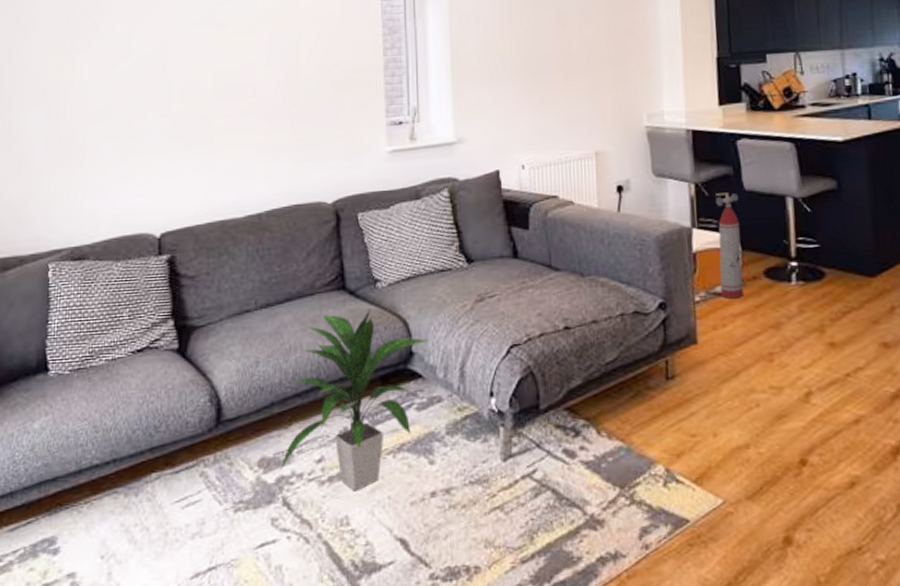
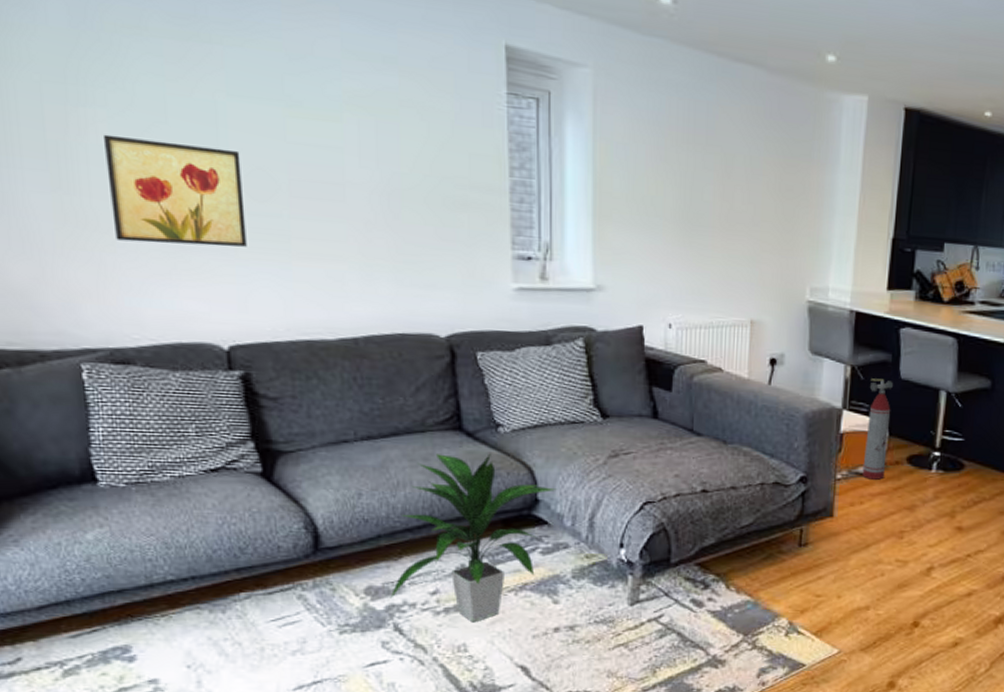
wall art: none [85,69,181,155] -> present [102,134,247,247]

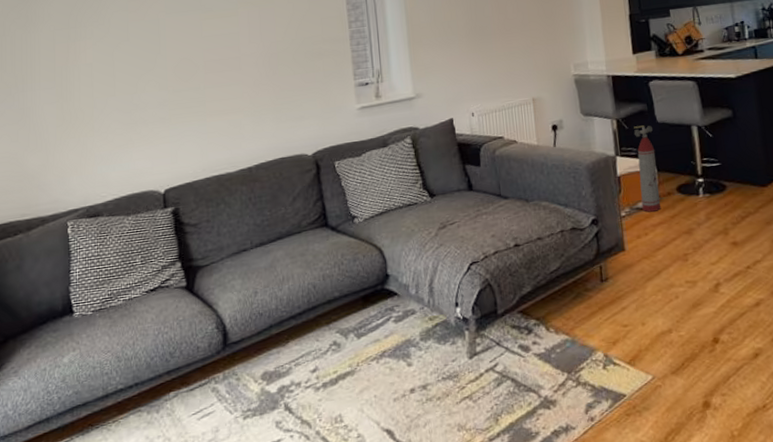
wall art: present [102,134,247,247] -> none [89,49,177,127]
indoor plant: present [390,453,557,623] -> none [281,241,402,394]

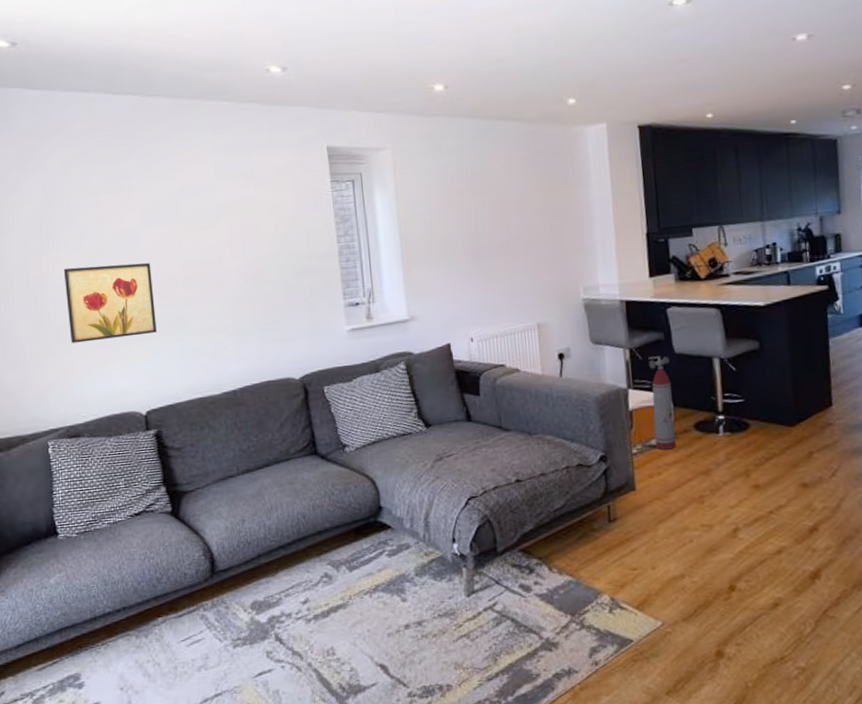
wall art: none [89,49,177,127] -> present [63,262,157,343]

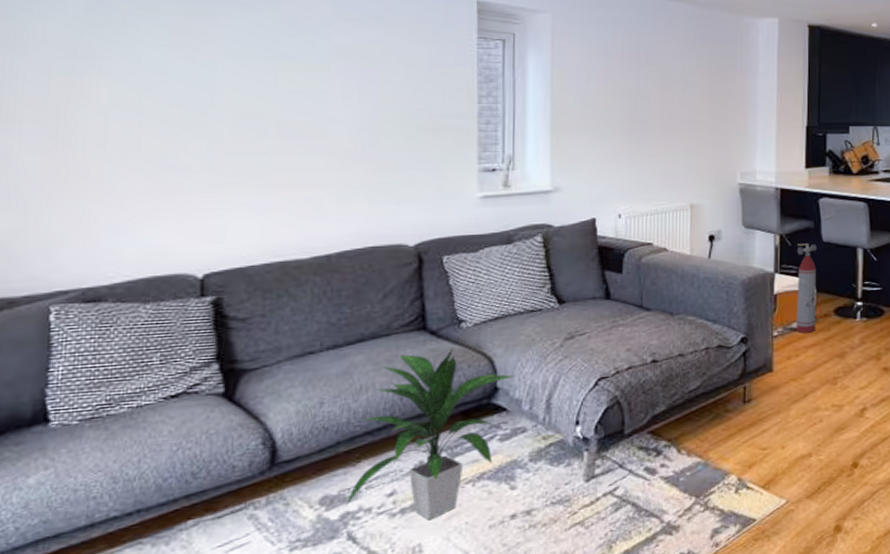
wall art: present [63,262,157,343] -> none [103,97,233,188]
indoor plant: none [270,471,395,627] -> present [345,348,515,521]

